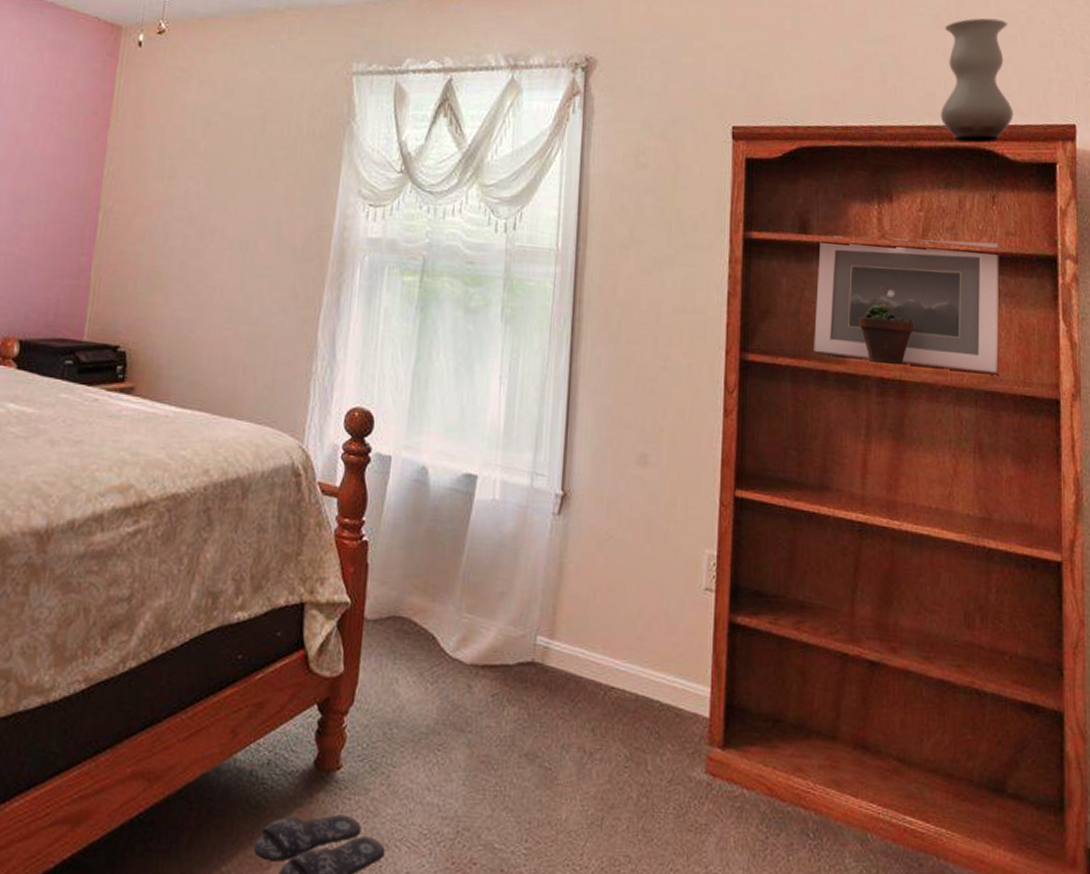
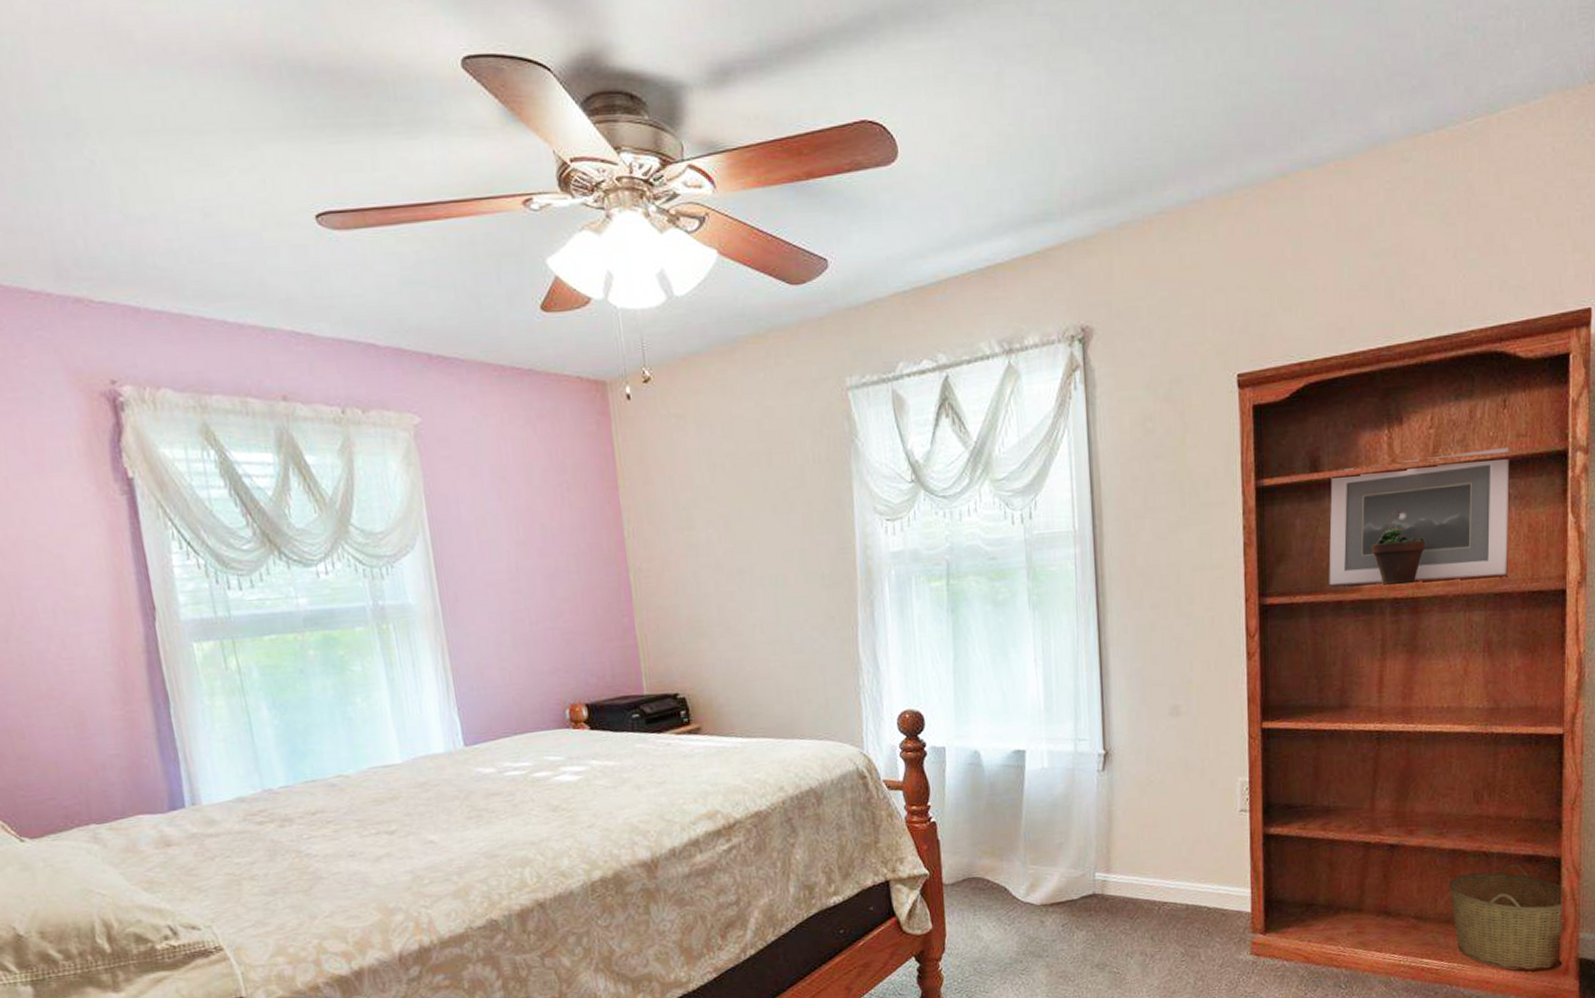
basket: none [936,709,1071,859] -> present [1448,863,1564,972]
vase: present [940,18,1013,144] -> none [1450,204,1527,349]

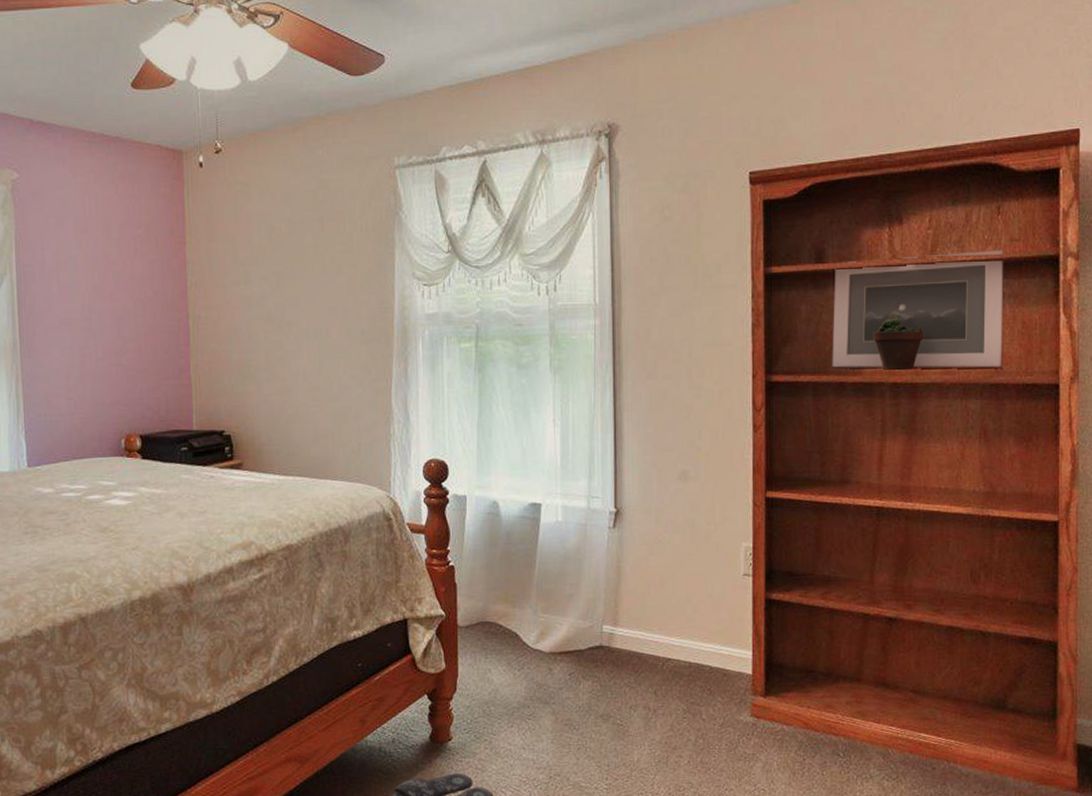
basket: present [1448,863,1564,972] -> none [946,644,1062,755]

